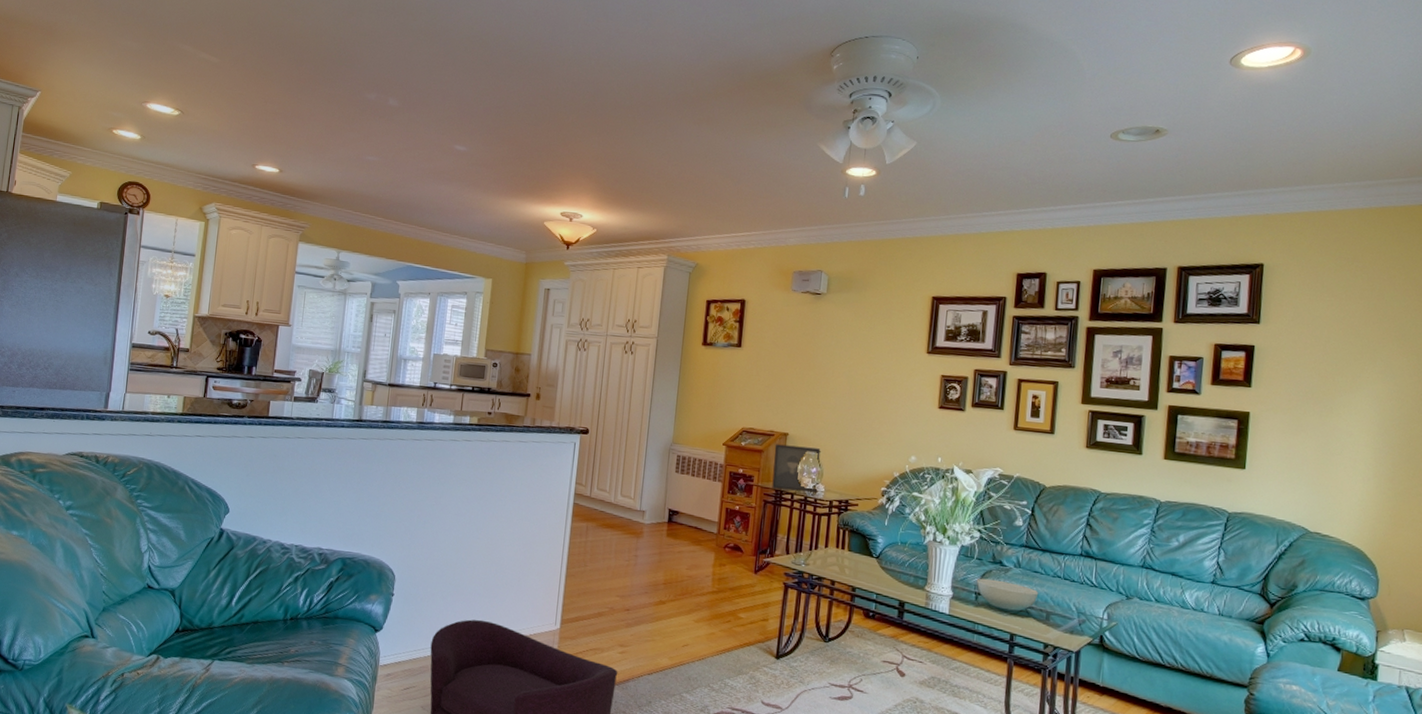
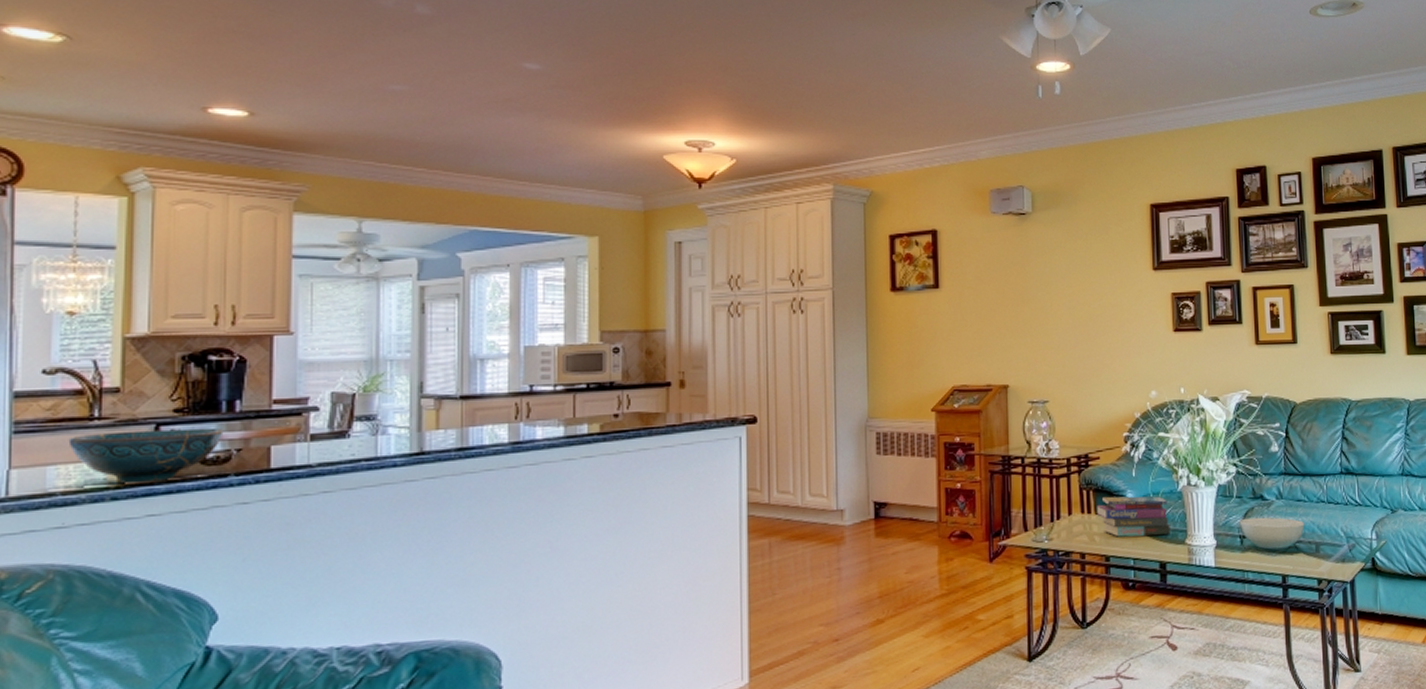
decorative bowl: none [158,376,244,415] -> present [68,427,224,484]
picture frame: present [772,444,821,493] -> none [994,398,1052,456]
books: none [850,537,913,580] -> present [1097,496,1170,537]

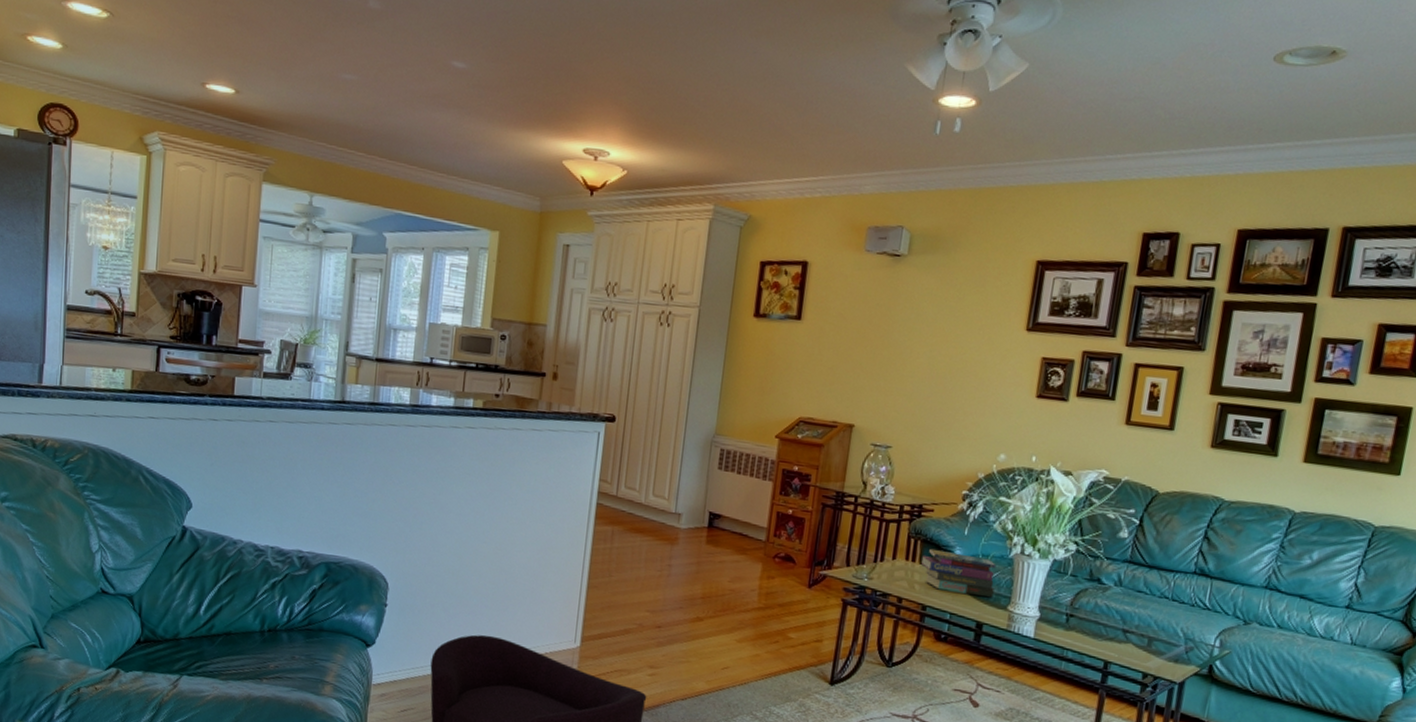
decorative bowl: present [68,427,224,484] -> none [100,346,204,392]
bowl: present [1239,517,1305,550] -> none [1068,597,1141,637]

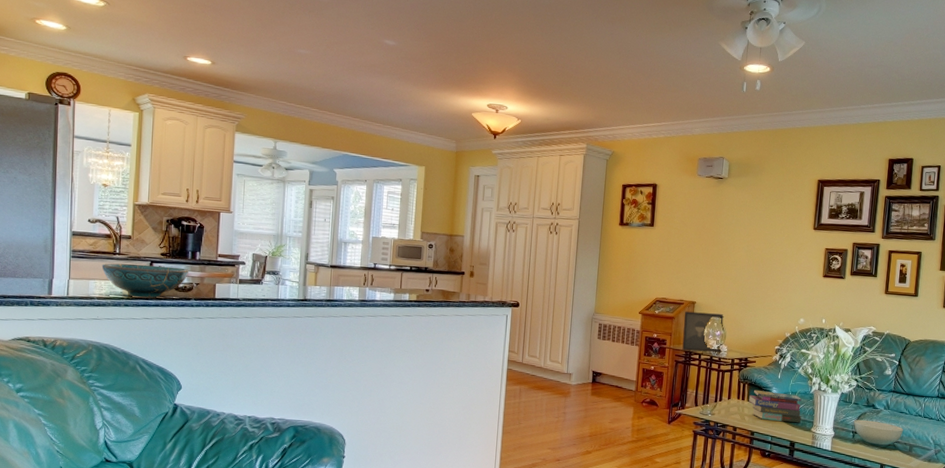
decorative bowl: none [100,346,204,392] -> present [101,263,189,298]
picture frame: none [832,437,892,496] -> present [682,311,724,353]
bowl: none [1068,597,1141,637] -> present [853,419,904,446]

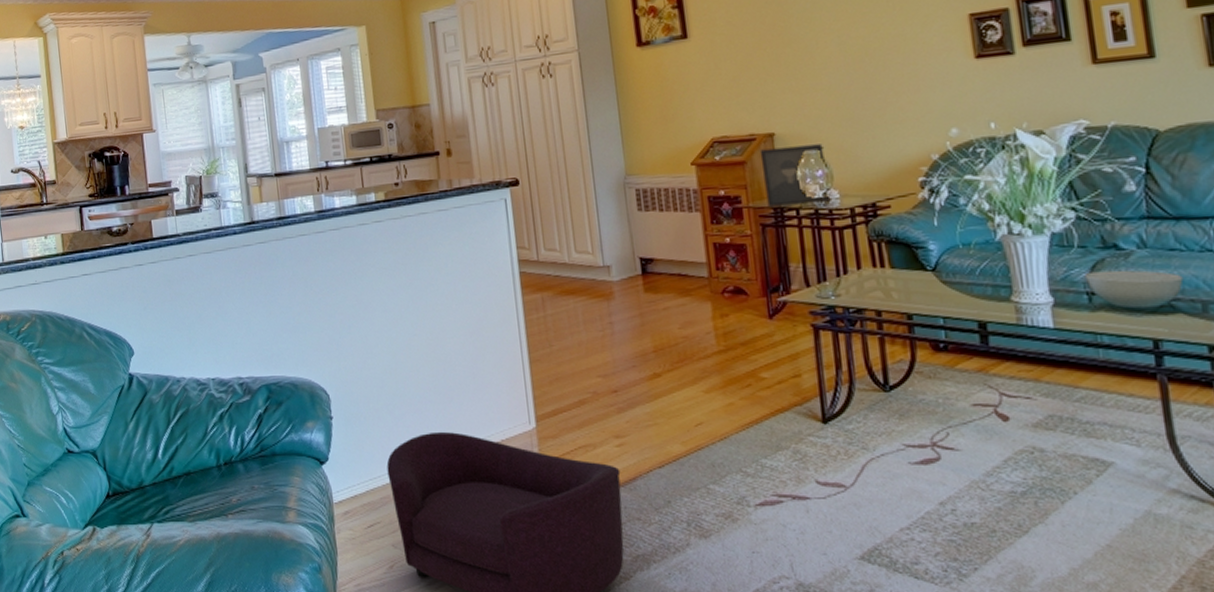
decorative bowl: present [101,263,189,298] -> none [31,207,121,252]
books: present [749,389,802,423] -> none [891,247,990,294]

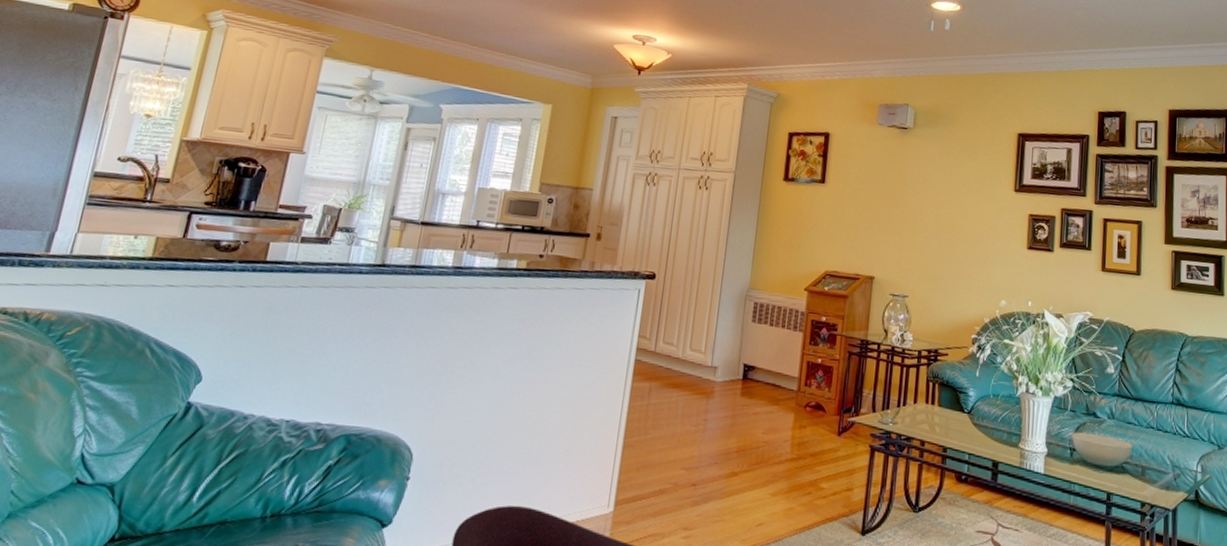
picture frame: present [759,144,831,208] -> none [857,288,909,342]

